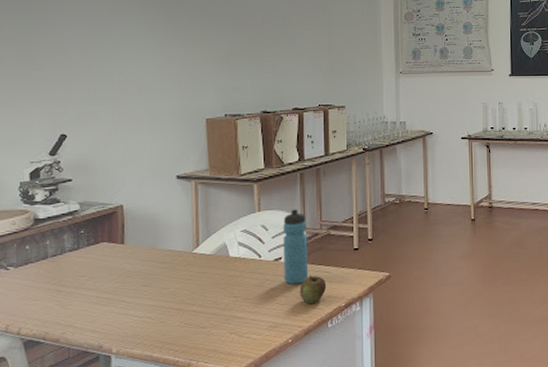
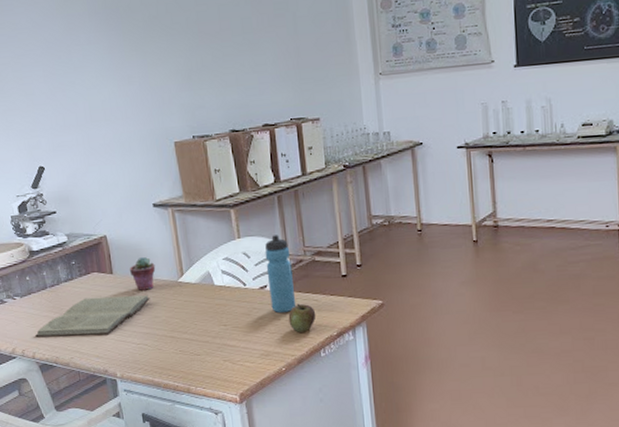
book: none [24,266,161,311] -> present [34,295,150,338]
potted succulent: none [143,228,171,261] -> present [130,257,156,291]

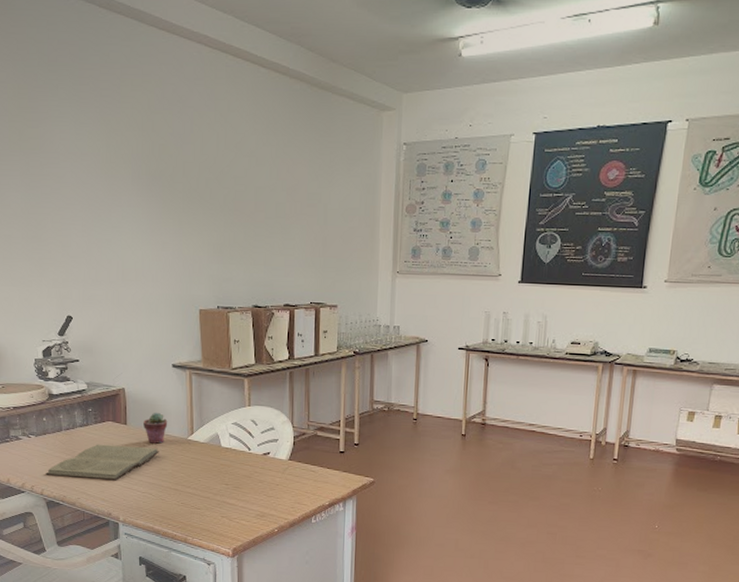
water bottle: present [265,235,296,314] -> none [271,407,295,480]
apple: present [288,303,316,332] -> none [286,472,312,499]

